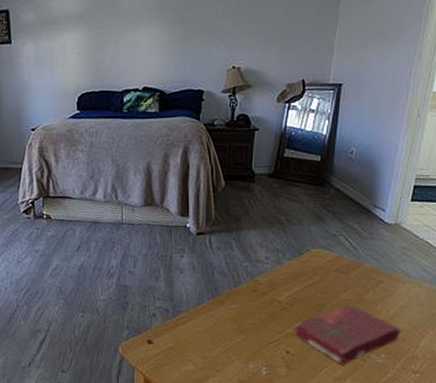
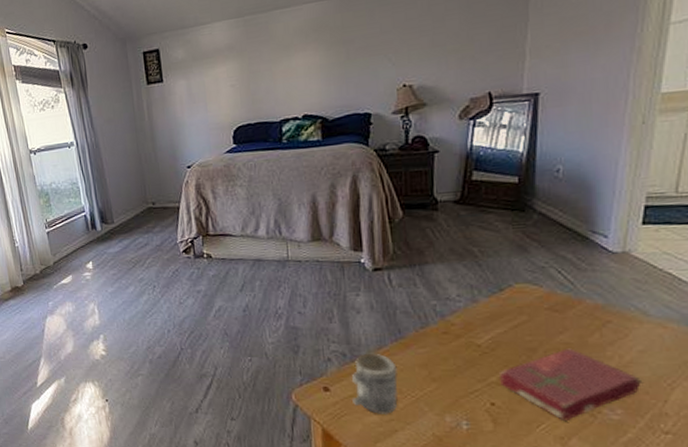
mug: none [172,309,213,363] -> present [351,353,399,414]

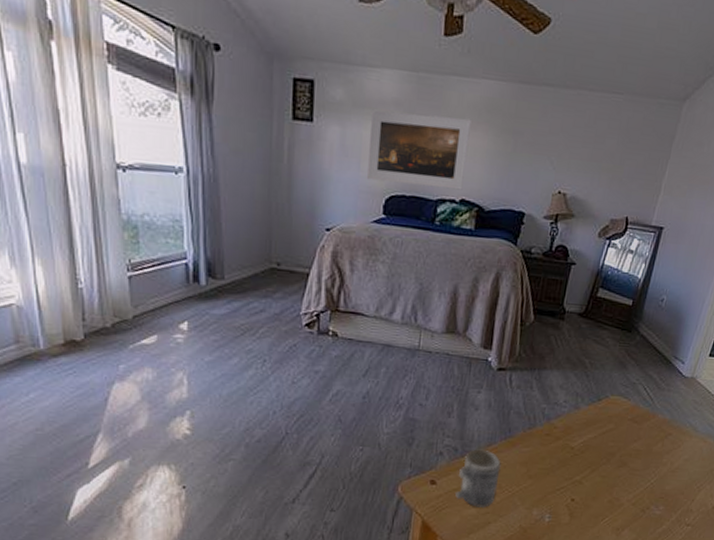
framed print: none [209,42,303,118] -> present [367,109,471,190]
book: present [498,348,643,420] -> none [582,454,682,515]

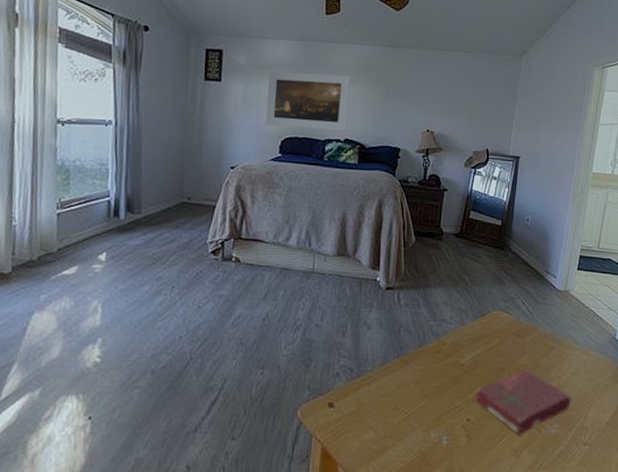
mug: present [455,449,502,507] -> none [353,368,397,431]
book: none [582,454,682,515] -> present [474,369,573,435]

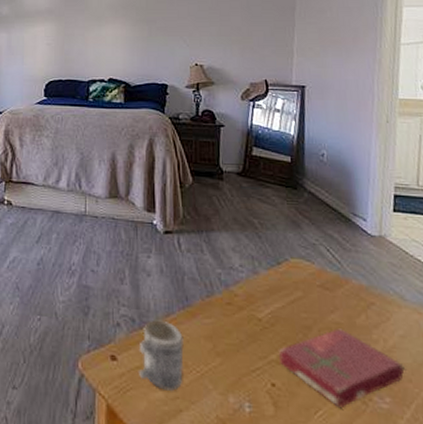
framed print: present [266,70,350,132] -> none [29,15,110,71]
mug: none [353,368,397,431] -> present [139,320,185,391]

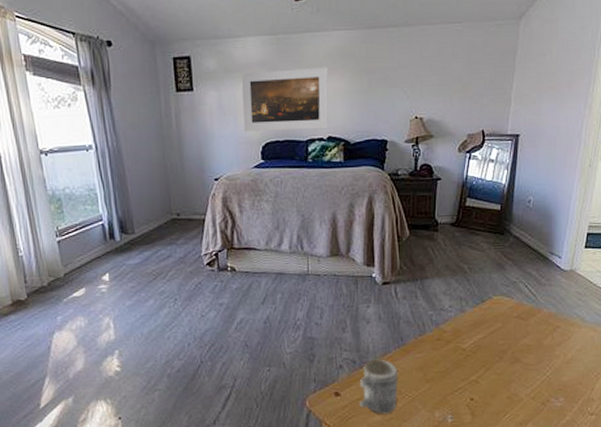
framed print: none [29,15,110,71] -> present [241,67,329,132]
book: present [278,328,406,407] -> none [477,349,579,410]

